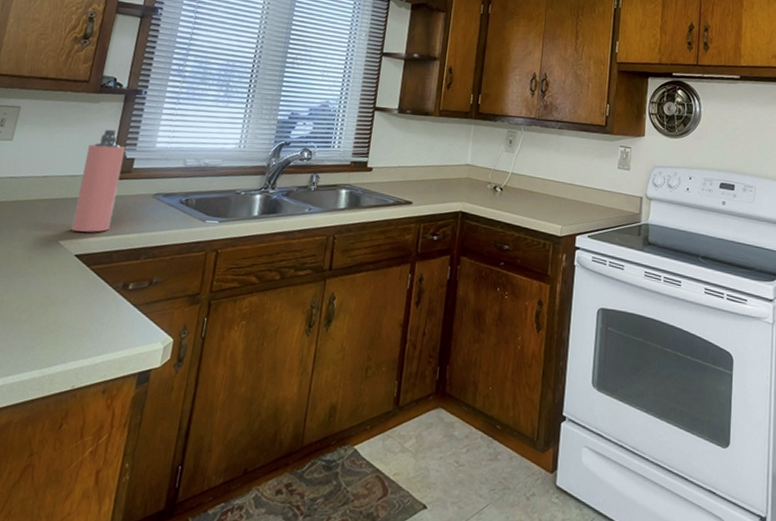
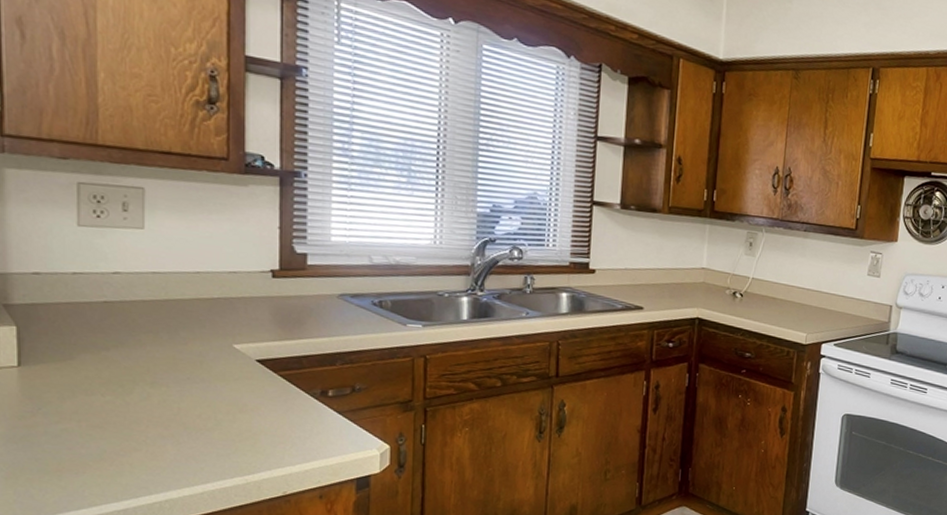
spray bottle: present [71,129,126,232] -> none [244,218,294,336]

